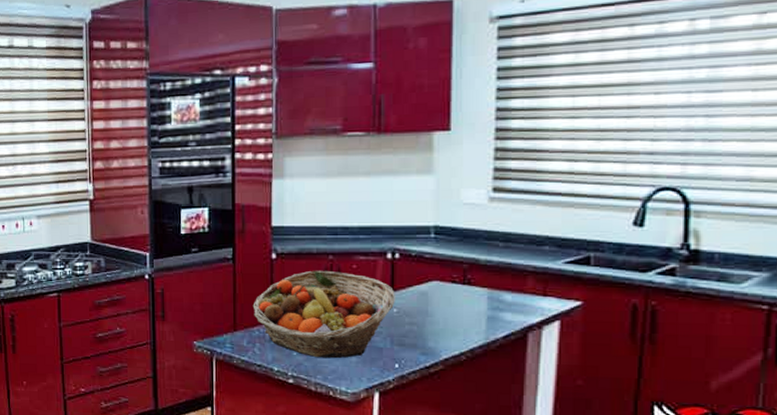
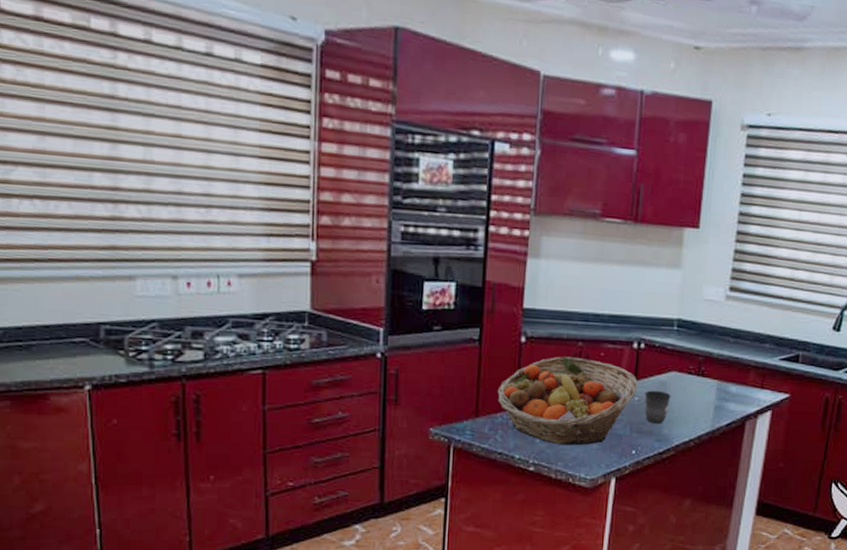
mug: none [404,301,434,336] -> present [644,390,671,423]

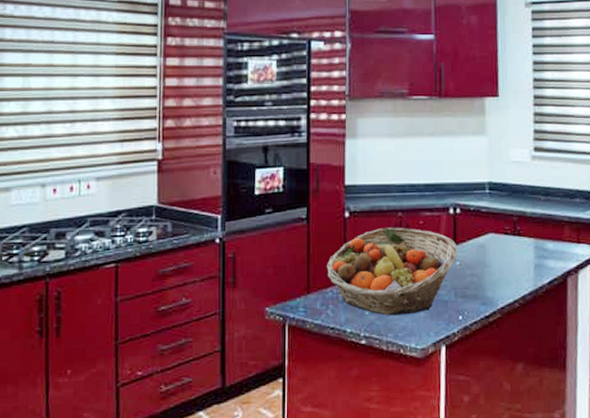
mug: present [644,390,671,423] -> none [465,253,491,287]

